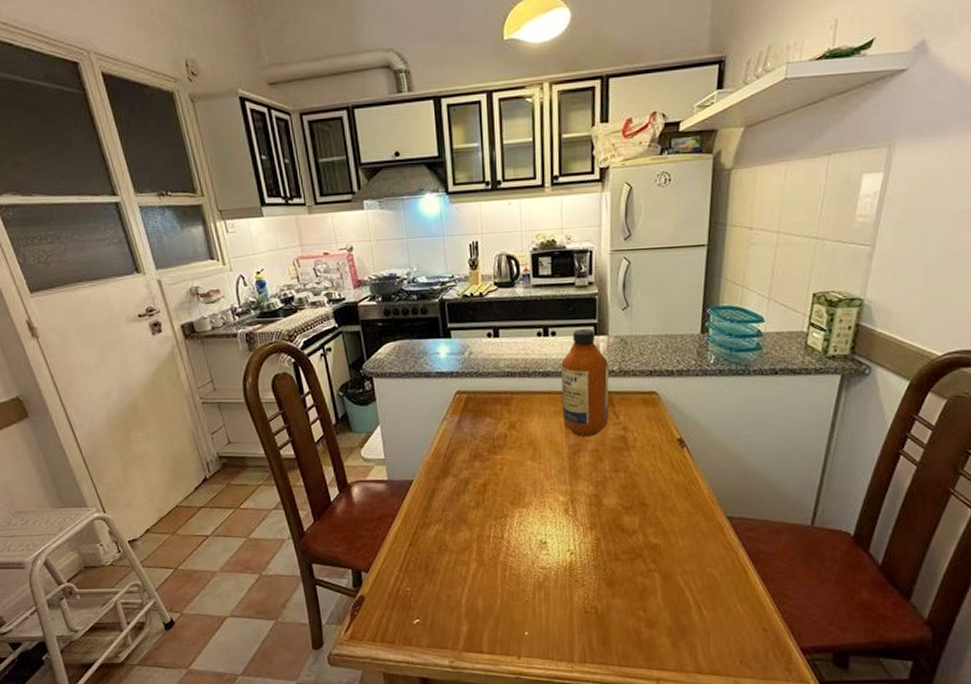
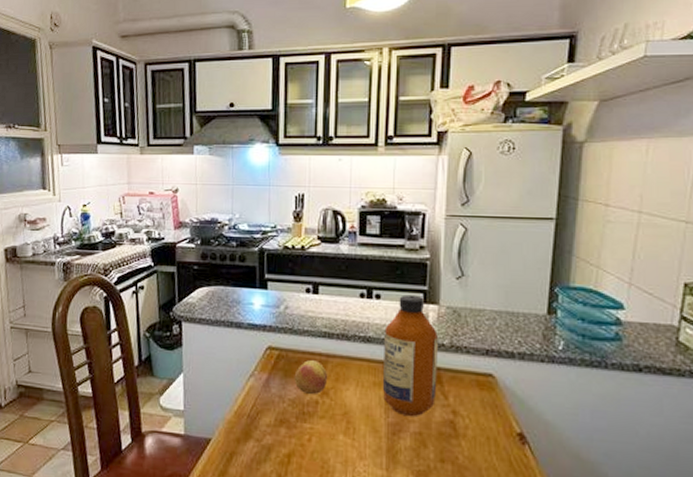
fruit: none [483,399,514,430] -> present [294,360,328,395]

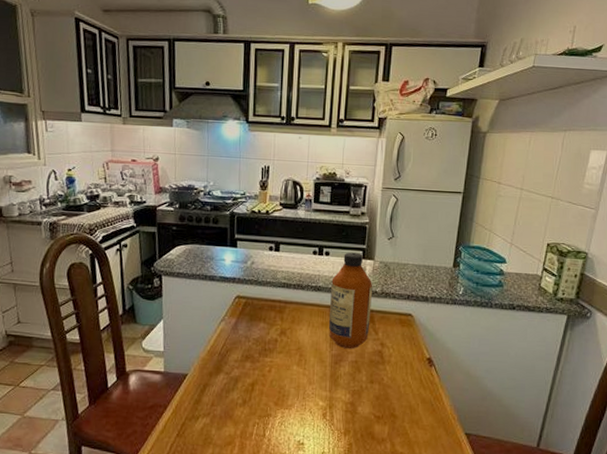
fruit: present [294,360,328,395] -> none [258,306,286,335]

